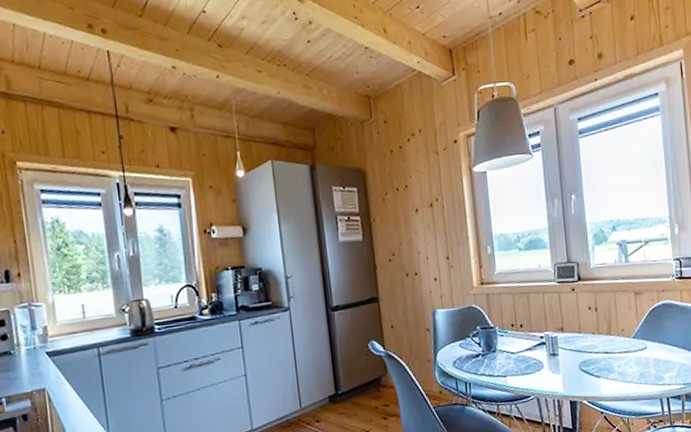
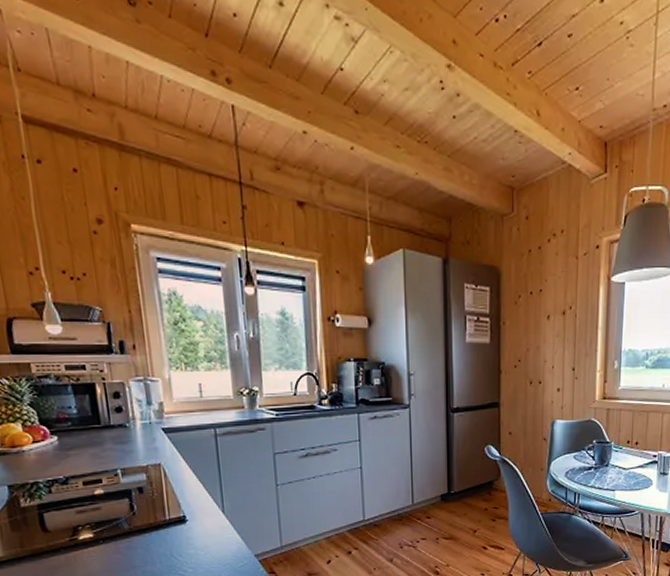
kettle: present [127,297,156,337] -> none [245,382,274,421]

